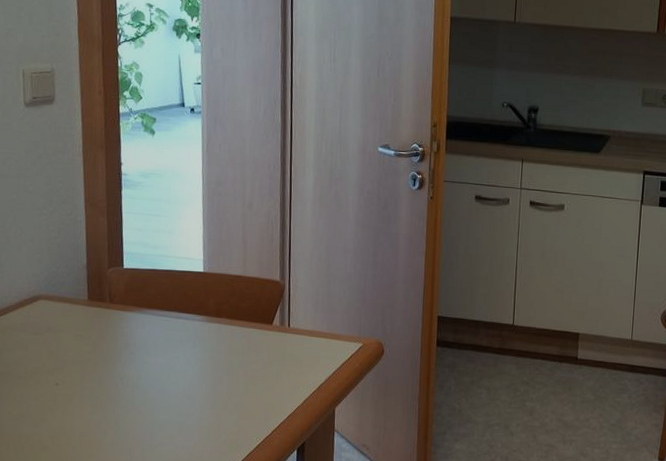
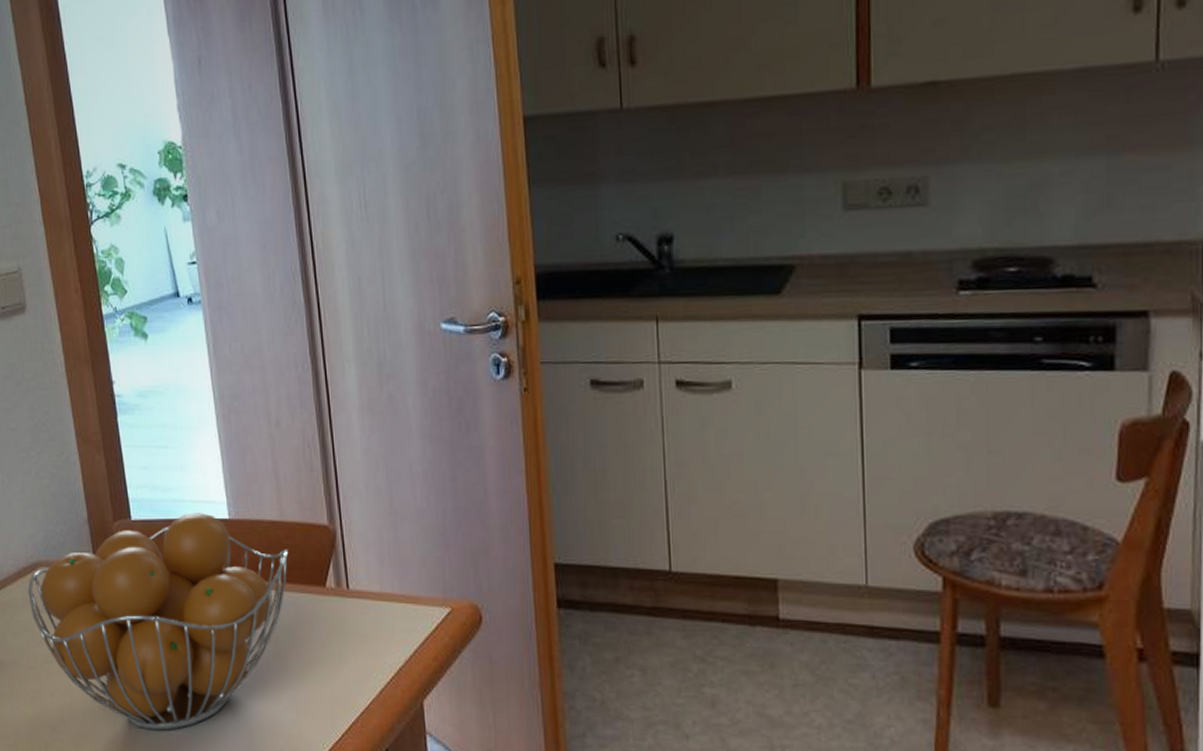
fruit basket: none [26,266,247,428] -> present [27,513,289,731]

